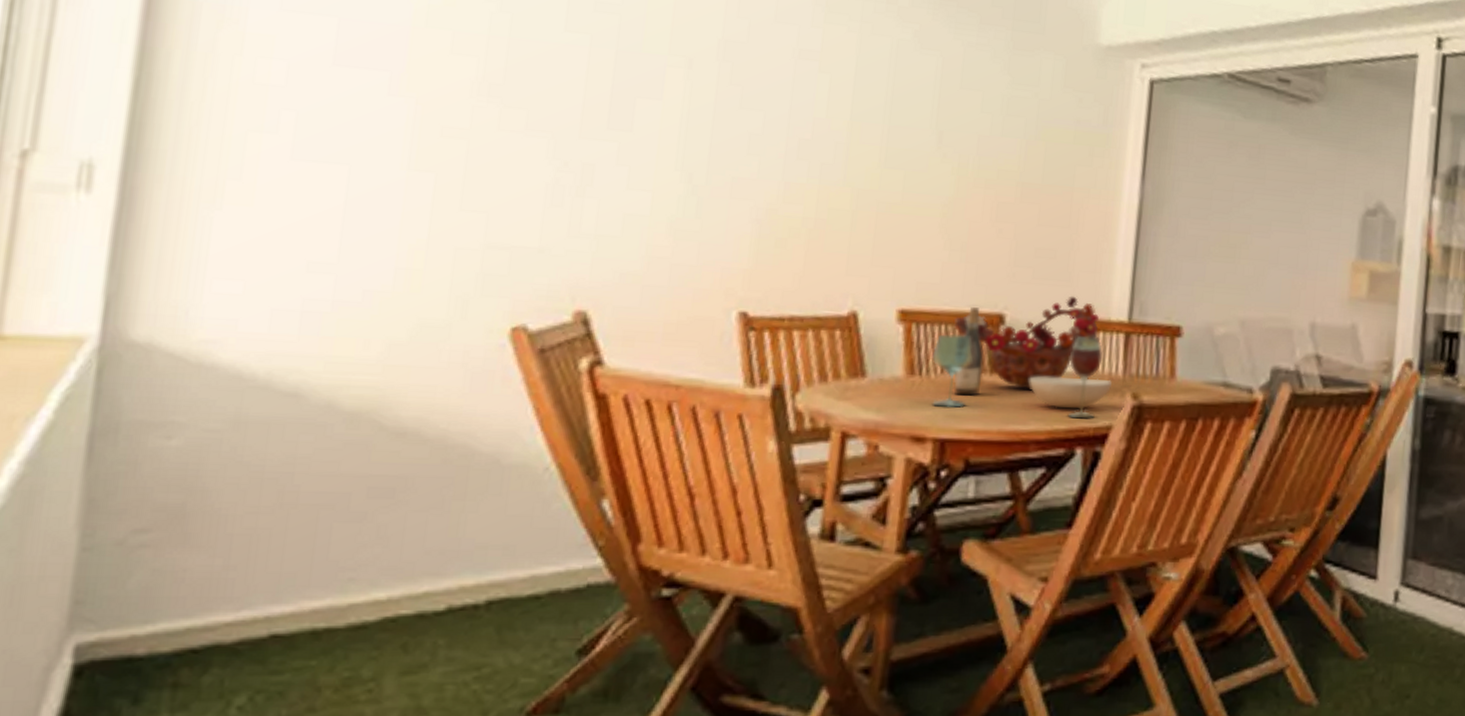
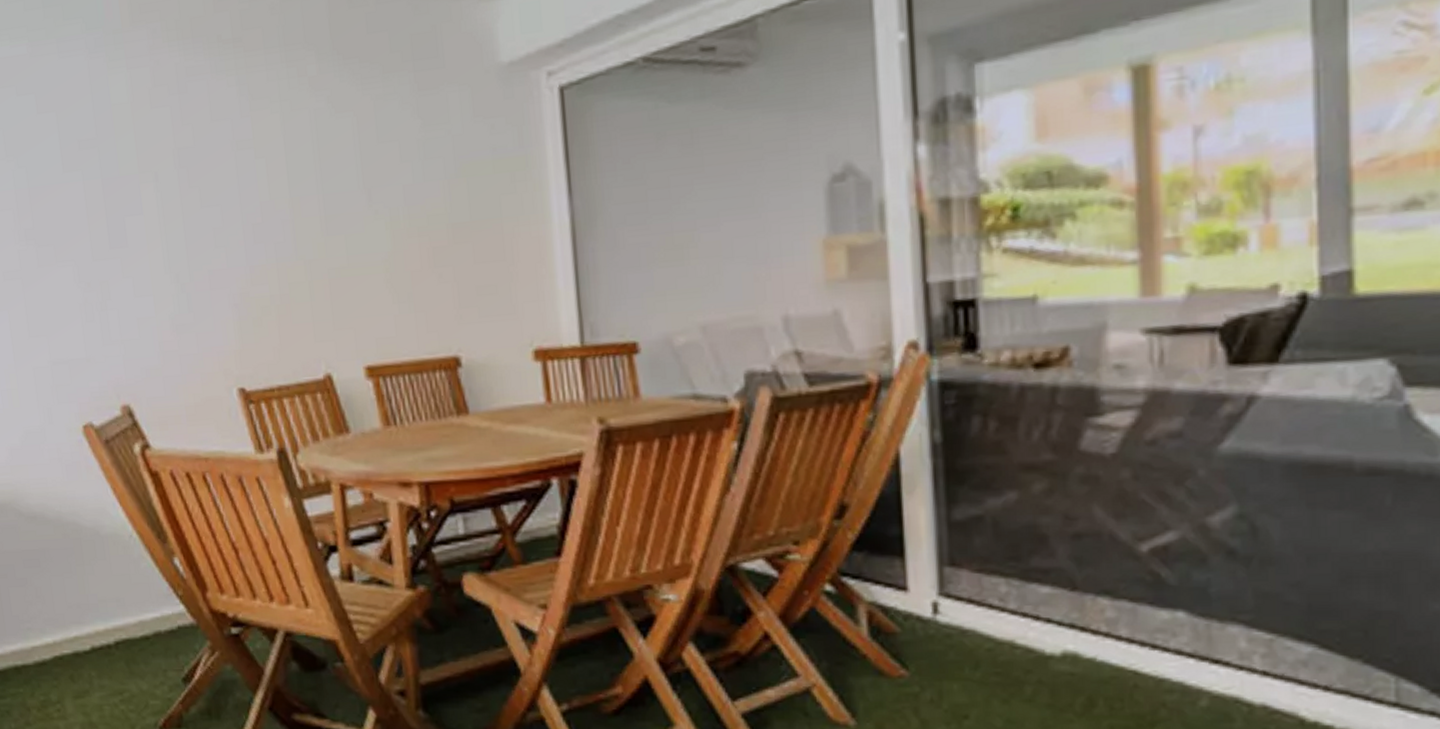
wine glass: present [932,333,975,408] -> none [402,381,440,452]
wine bottle: present [953,307,984,396] -> none [425,354,452,440]
flower arrangement: present [954,296,1099,391] -> none [416,328,552,427]
bowl: present [1029,376,1112,409] -> none [494,407,576,441]
wineglass: present [1067,336,1104,419] -> none [529,366,564,450]

